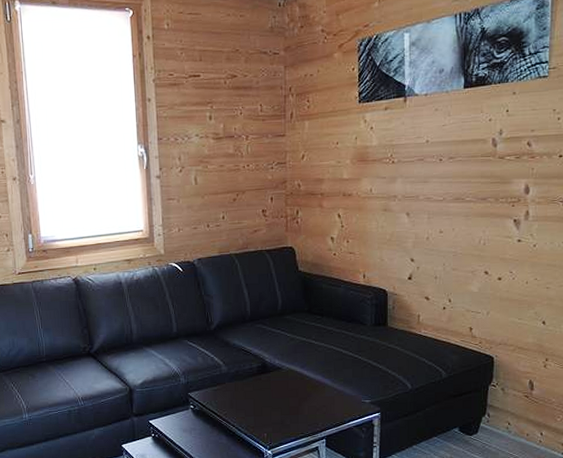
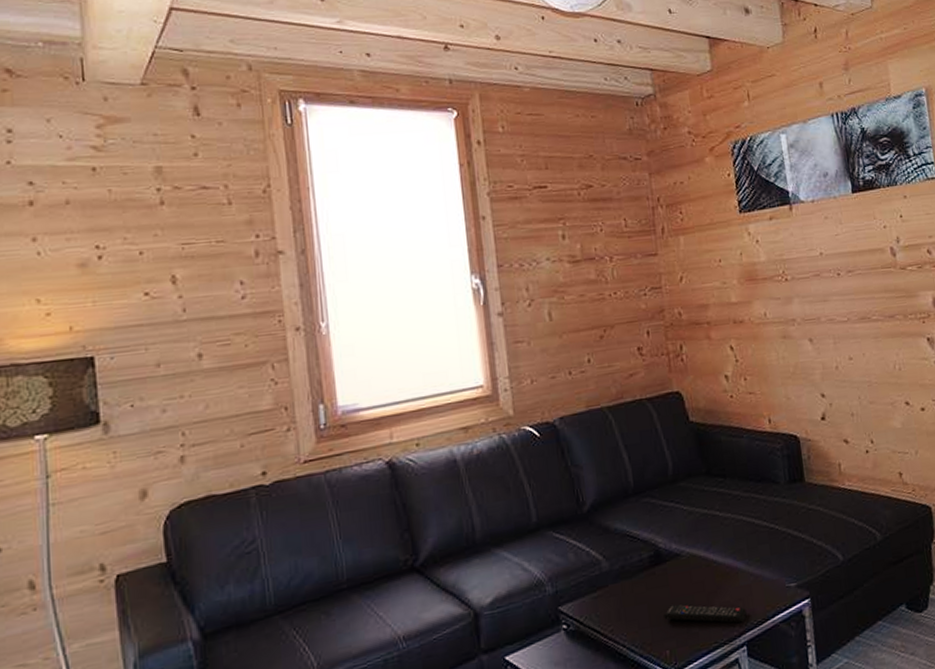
remote control: none [265,403,328,423] -> present [664,604,747,623]

